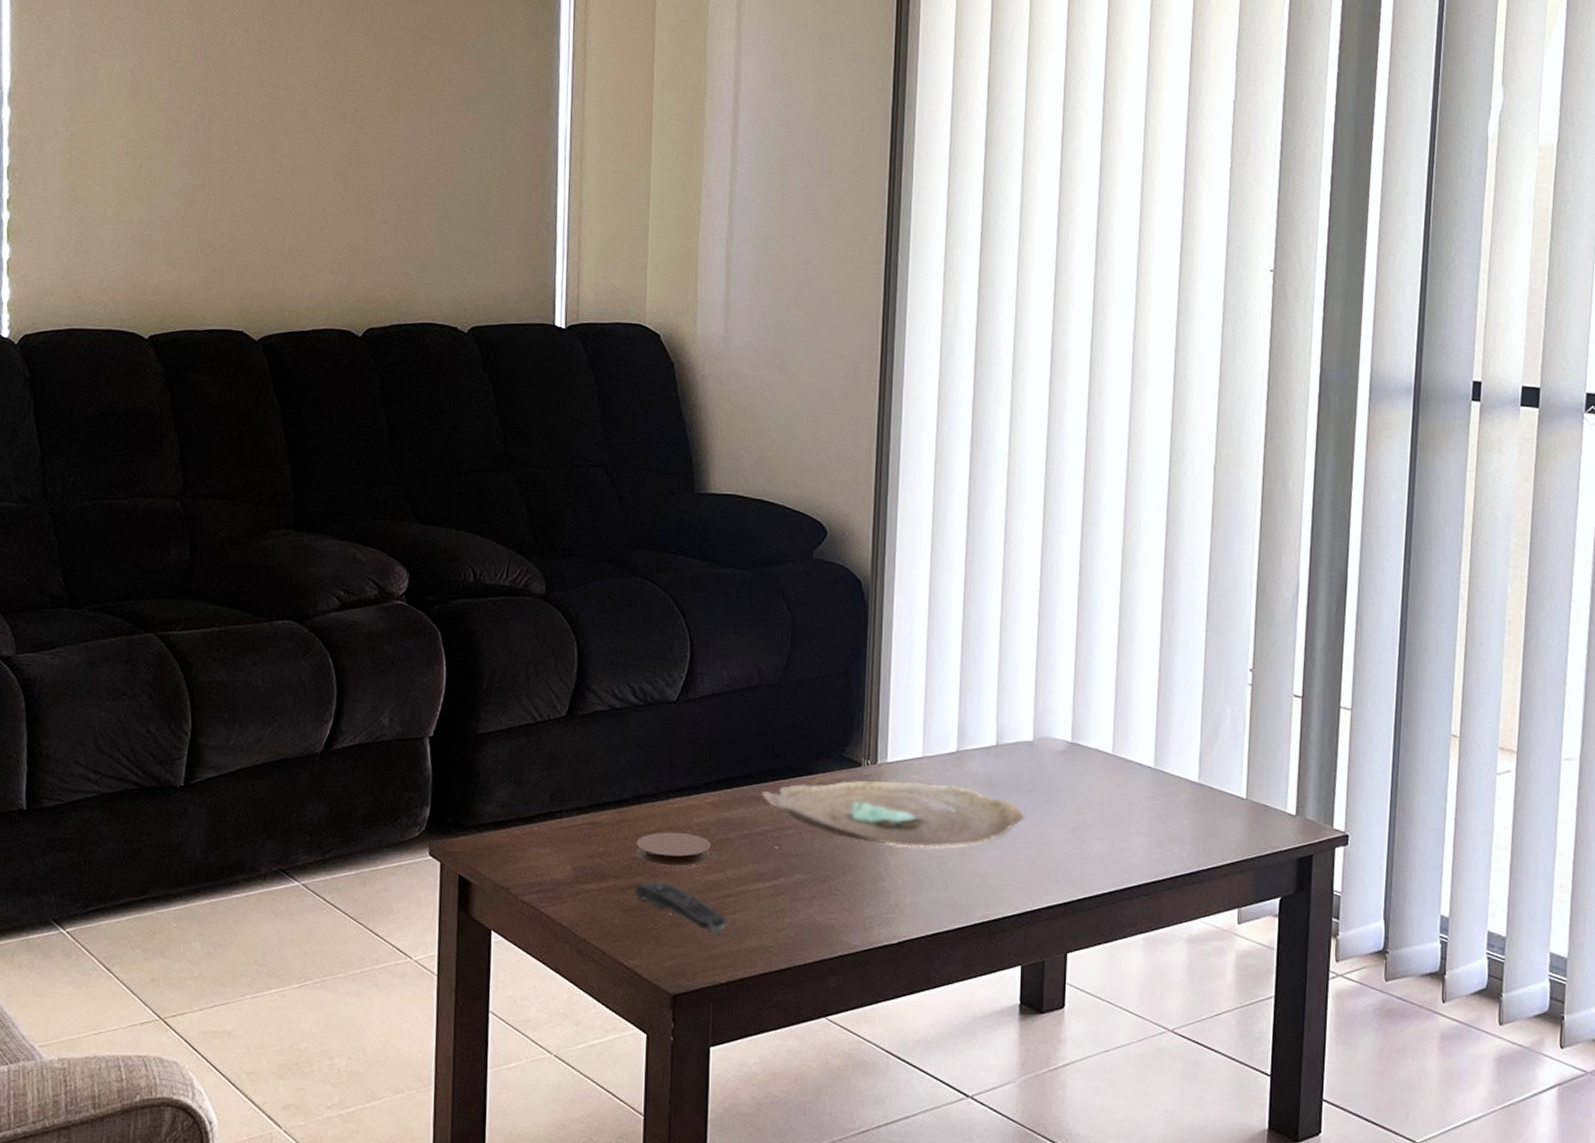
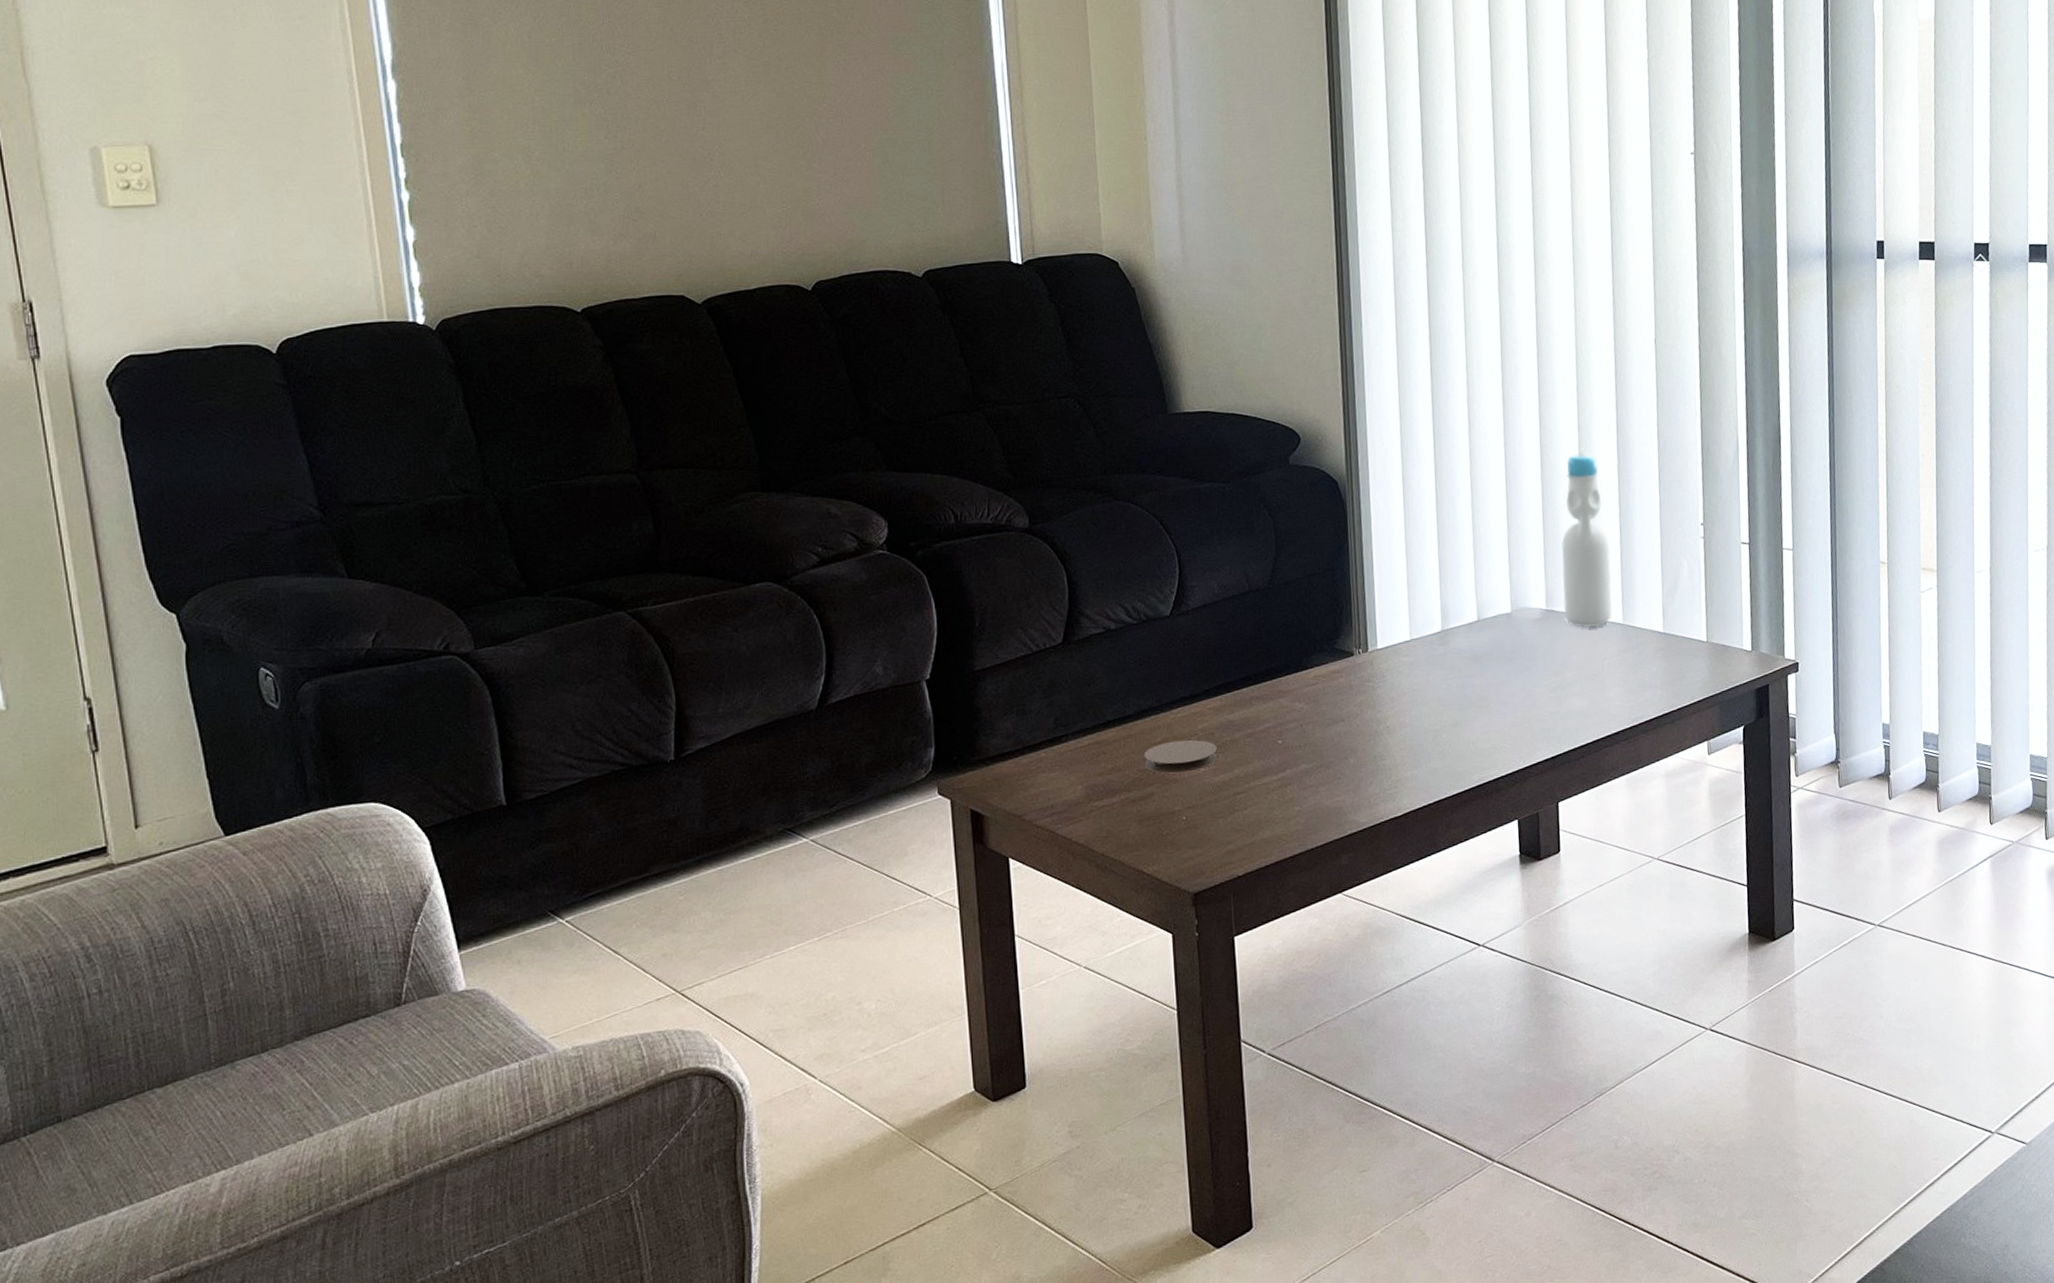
remote control: present [635,881,727,934] -> none [1147,788,1239,831]
decorative bowl: present [761,780,1024,849] -> none [1260,662,1509,726]
bottle: none [1091,577,1147,769] -> present [1561,452,1612,628]

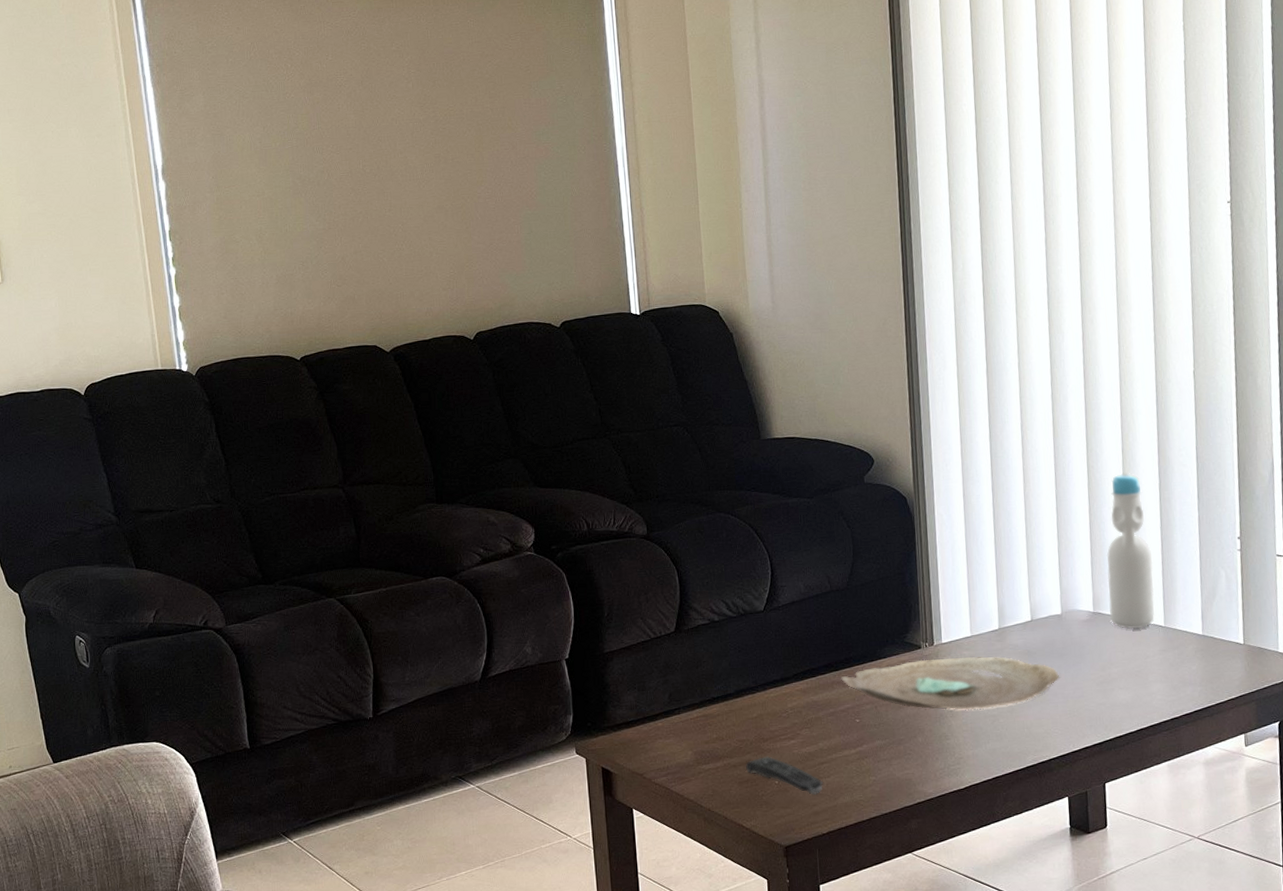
coaster: present [1143,739,1218,774] -> none [742,716,805,744]
remote control: none [1147,788,1239,831] -> present [746,756,823,795]
decorative bowl: none [1260,662,1509,726] -> present [841,656,1059,711]

